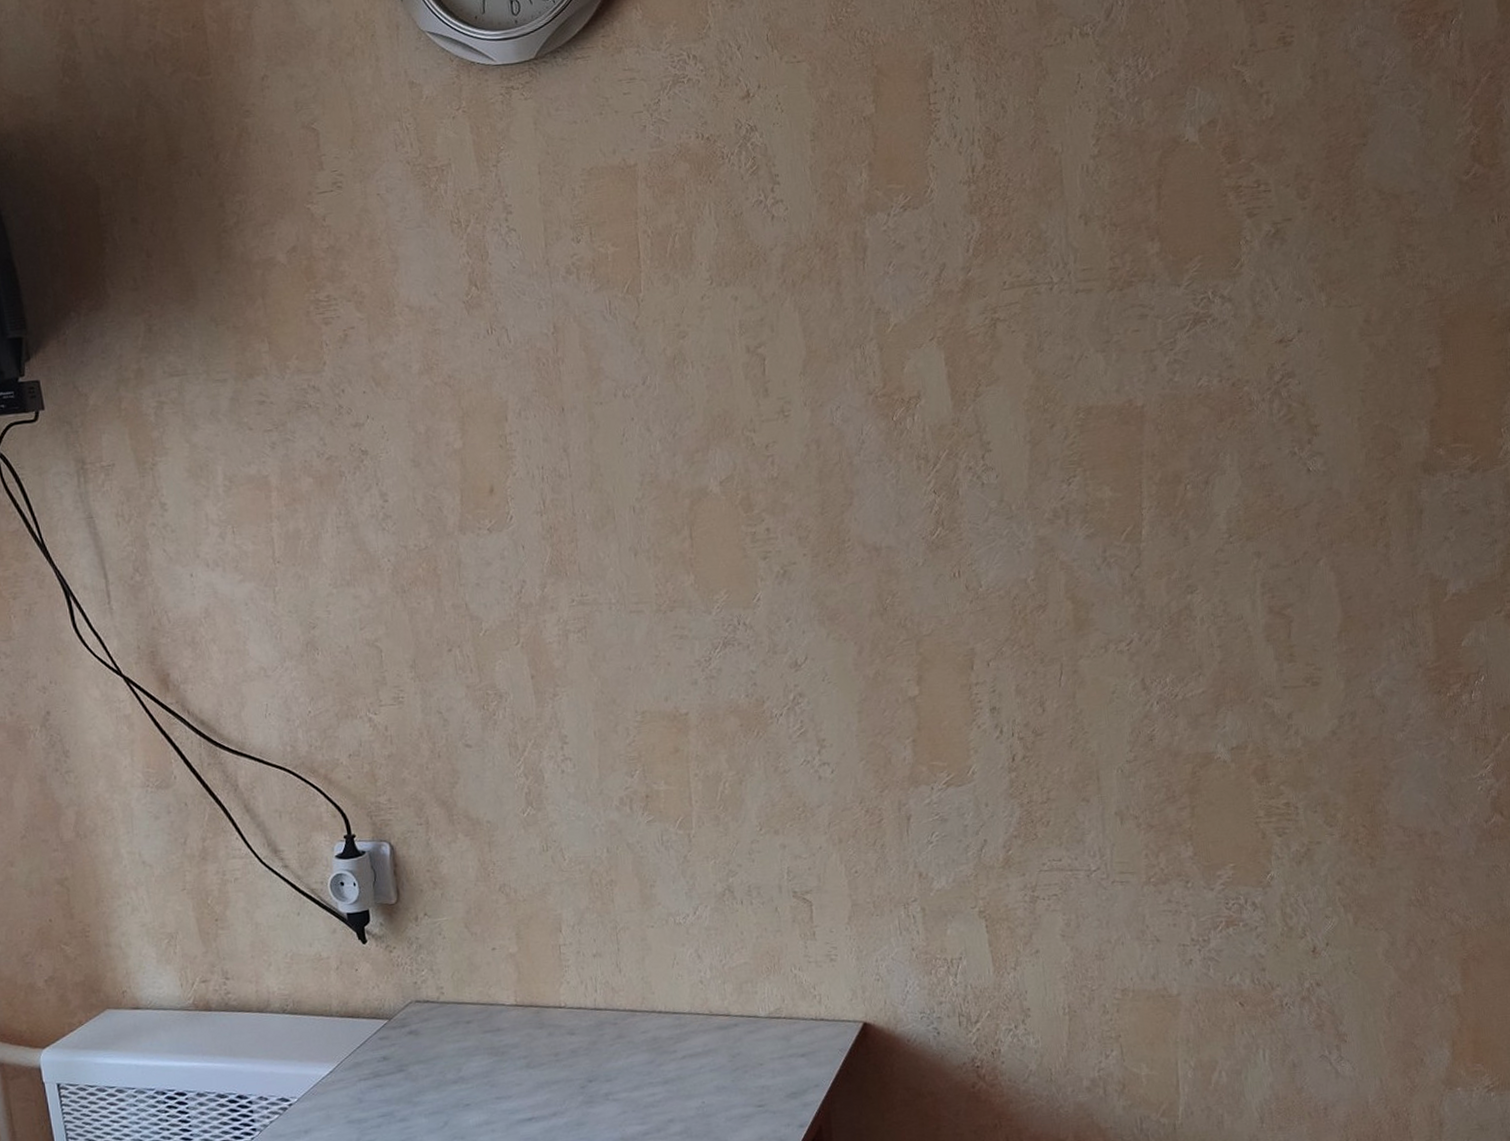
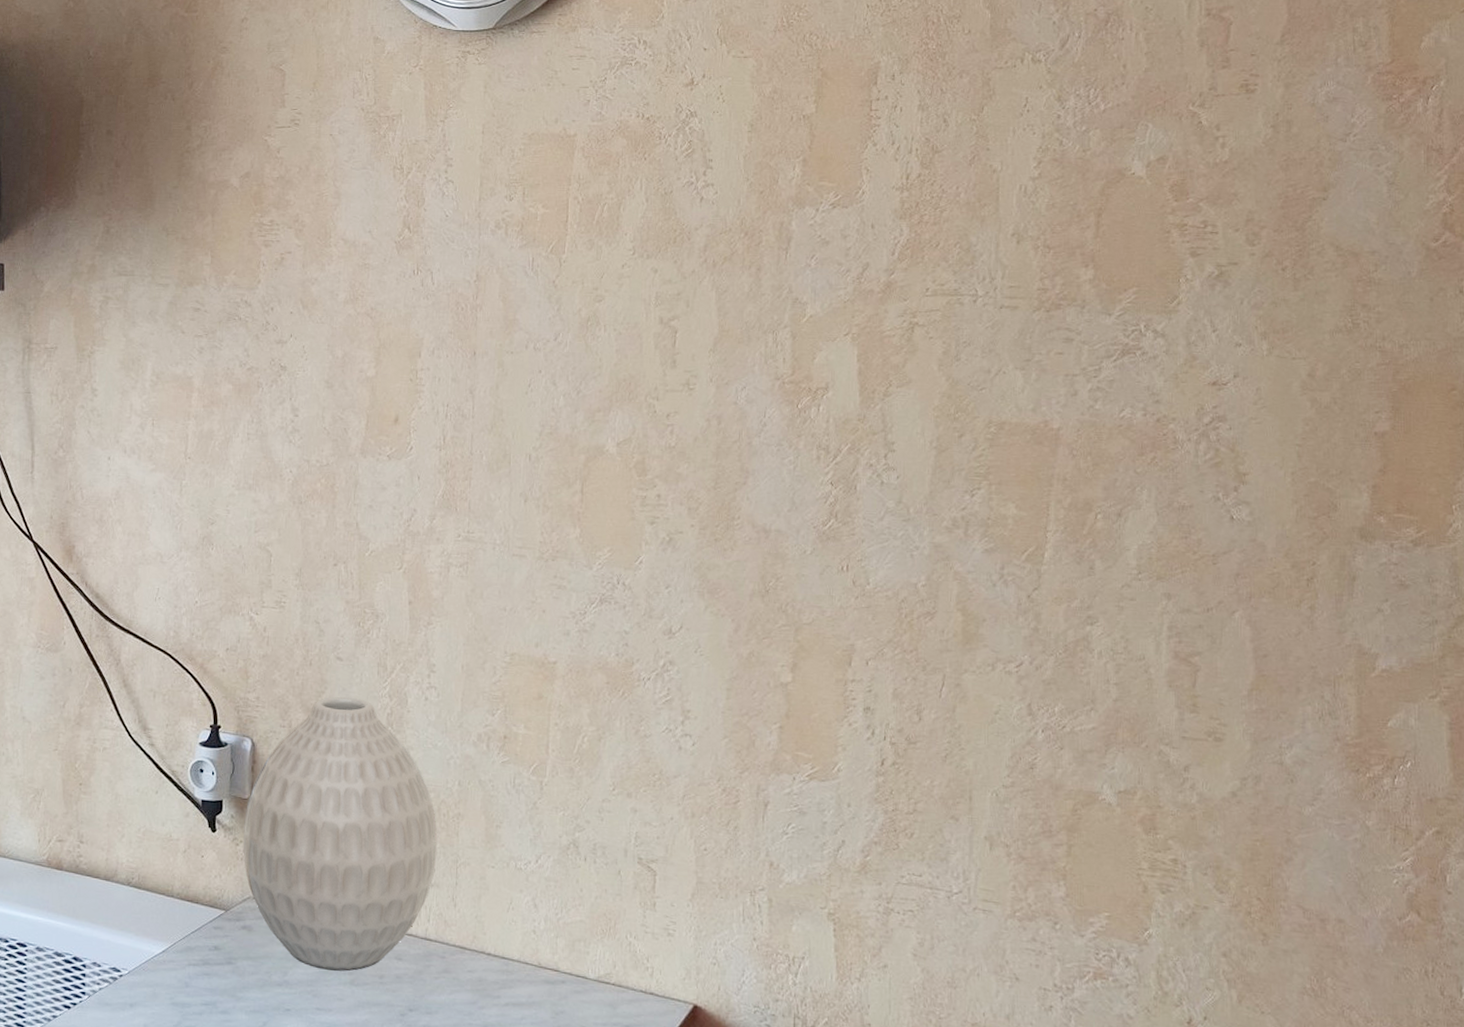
vase: none [394,782,596,1059] -> present [243,696,438,972]

